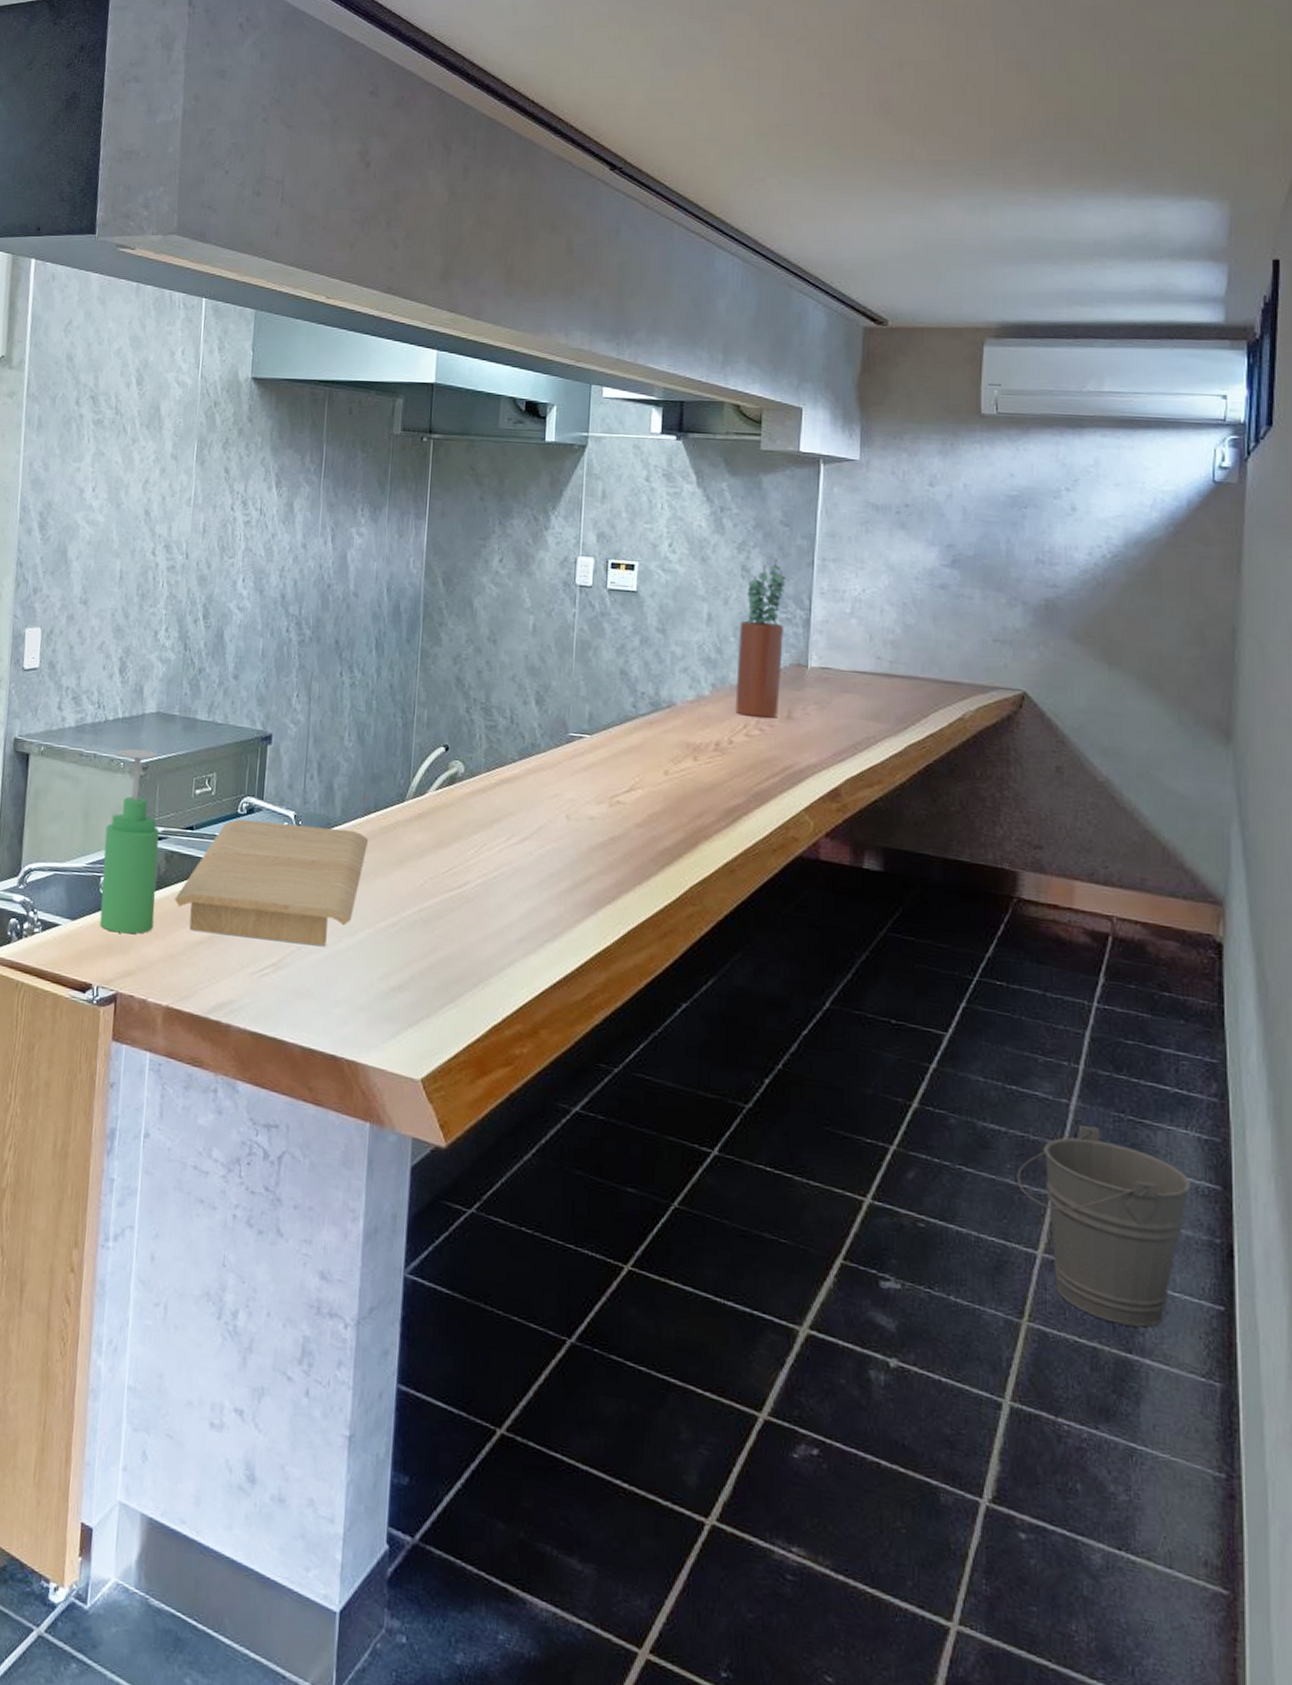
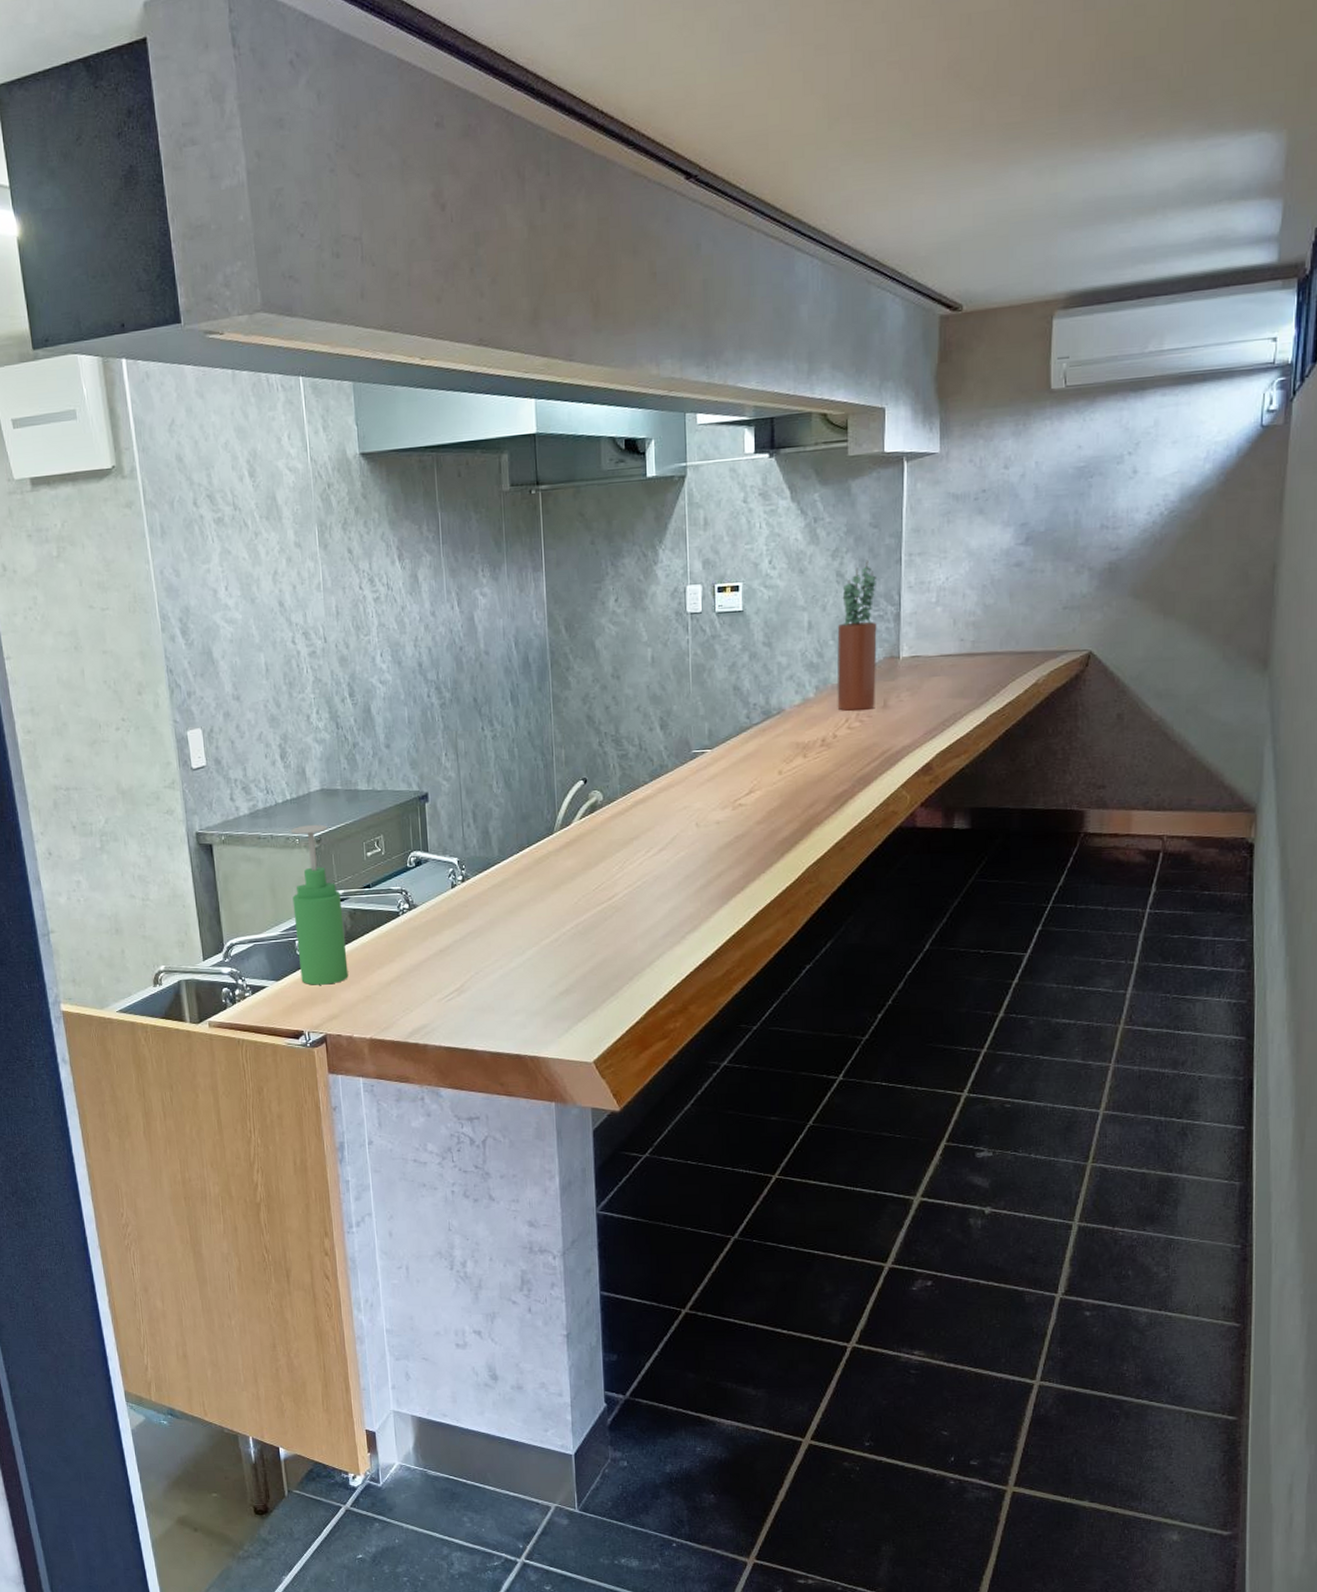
cutting board: present [174,819,369,946] -> none [363,865,526,972]
bucket: present [1017,1125,1192,1328] -> none [1083,1008,1222,1153]

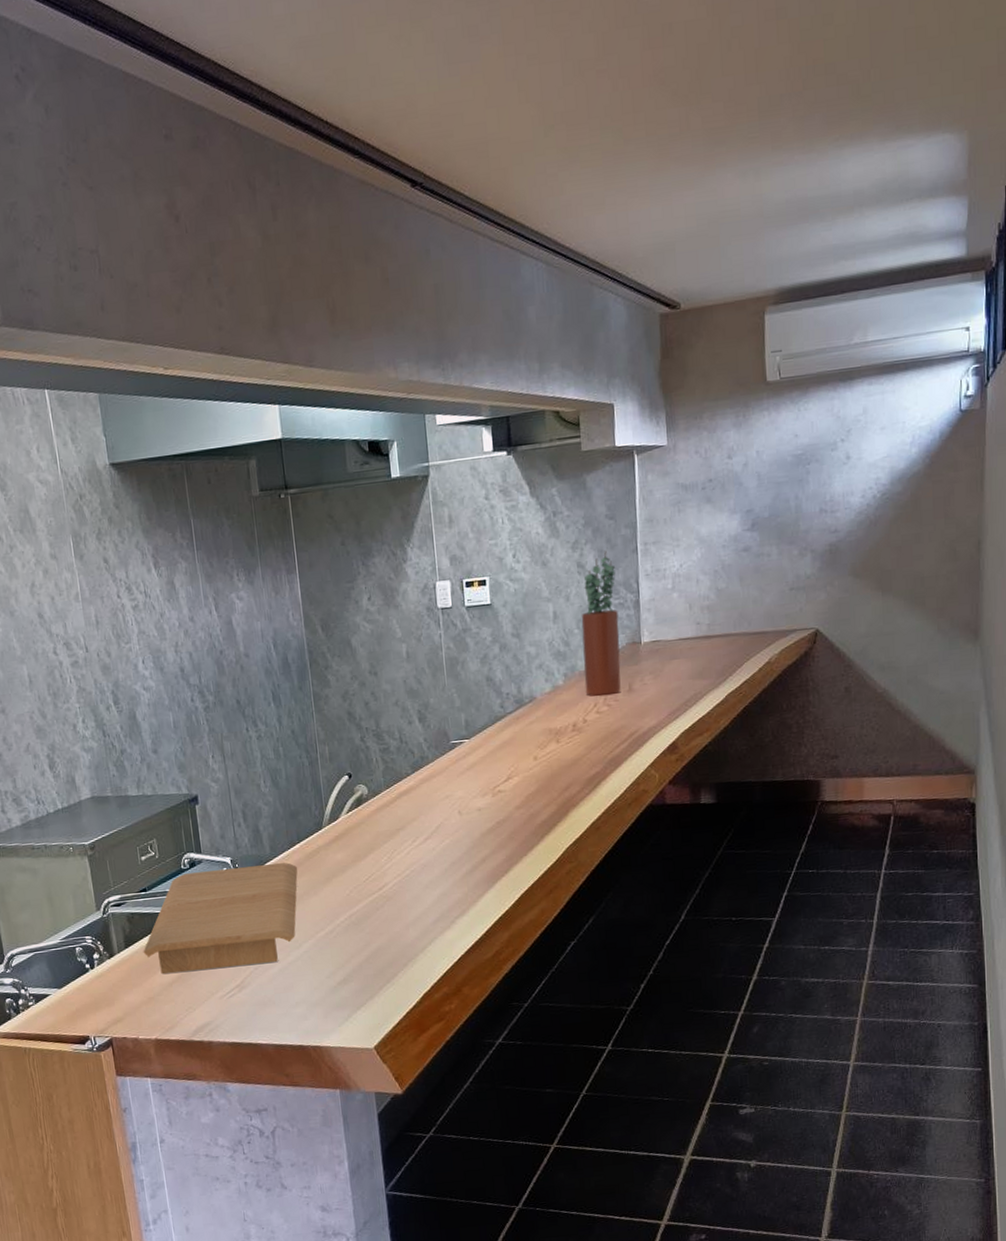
soap dispenser: present [291,824,349,985] -> none [64,831,130,991]
cutting board: none [363,865,526,972] -> present [143,862,298,974]

